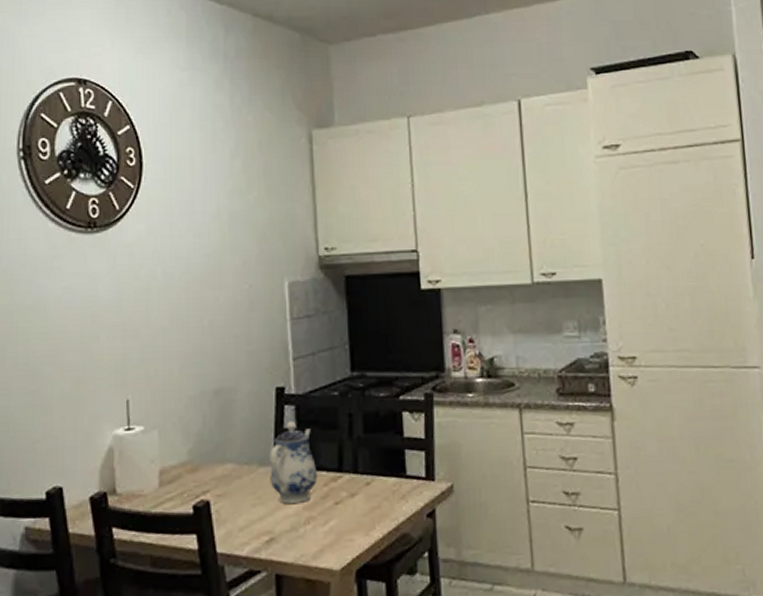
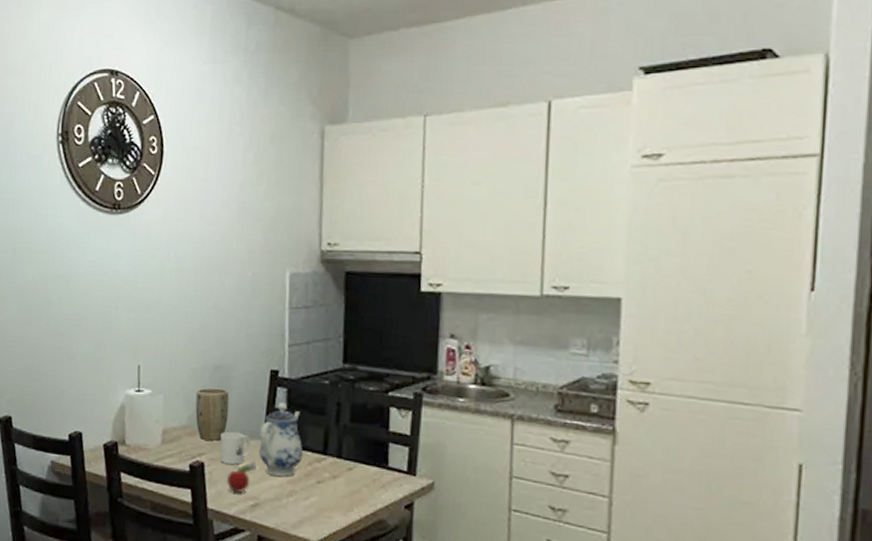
plant pot: none [196,414,234,475] -> present [195,388,230,441]
mug: none [226,460,261,499] -> present [220,431,251,465]
fruit: none [237,492,269,530] -> present [227,462,257,493]

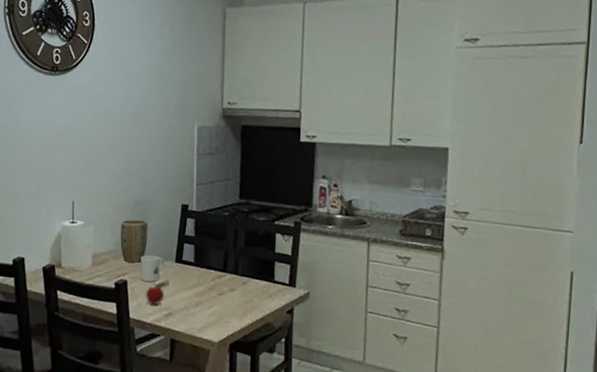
teapot: present [259,401,303,477] -> none [172,230,208,291]

